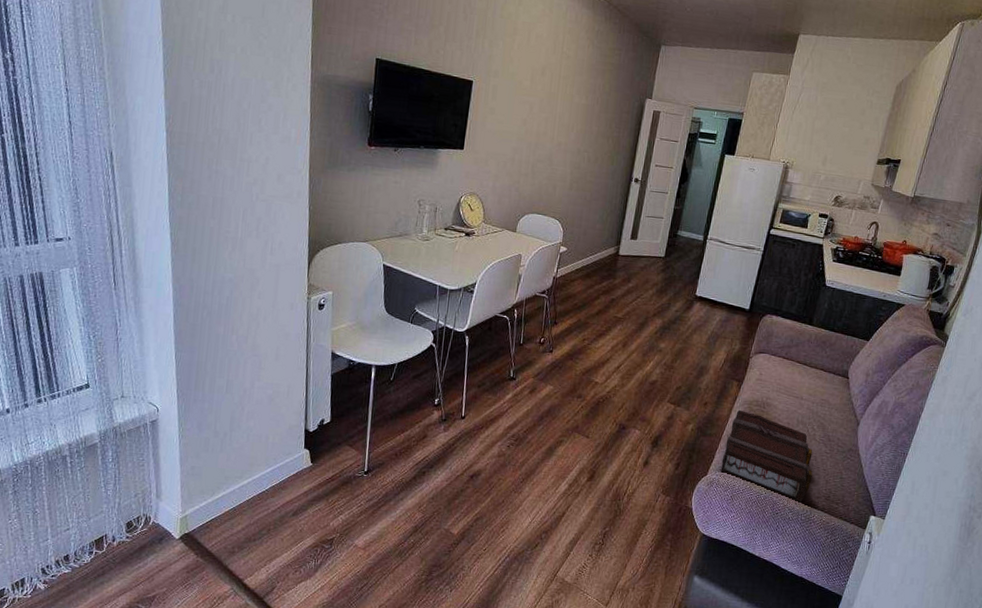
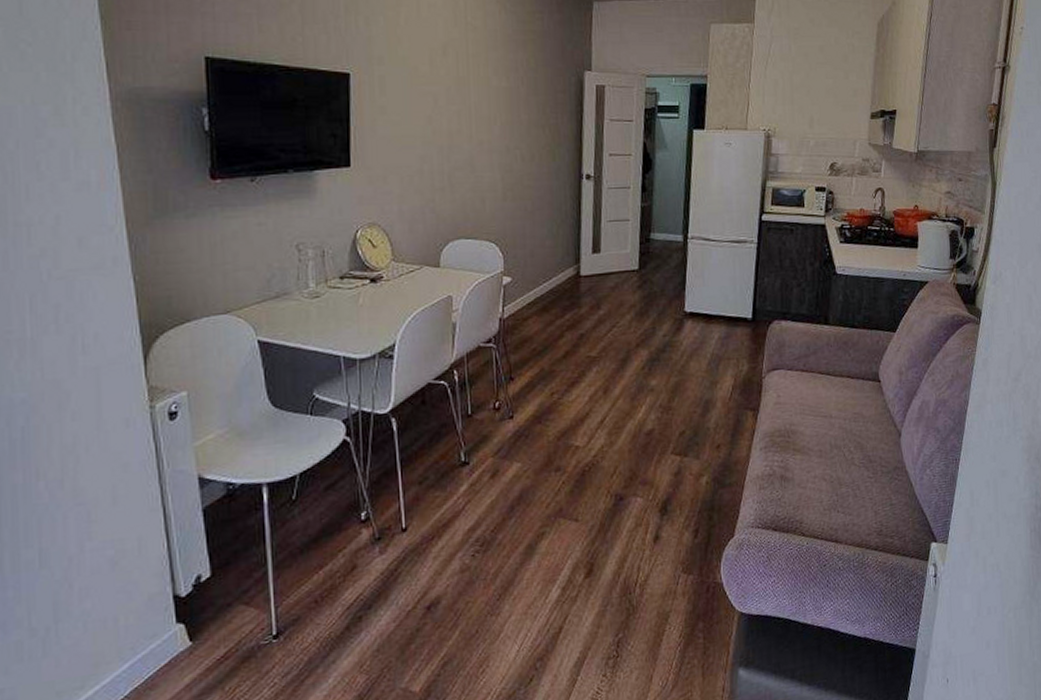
book: present [720,410,813,505] -> none [749,446,858,549]

